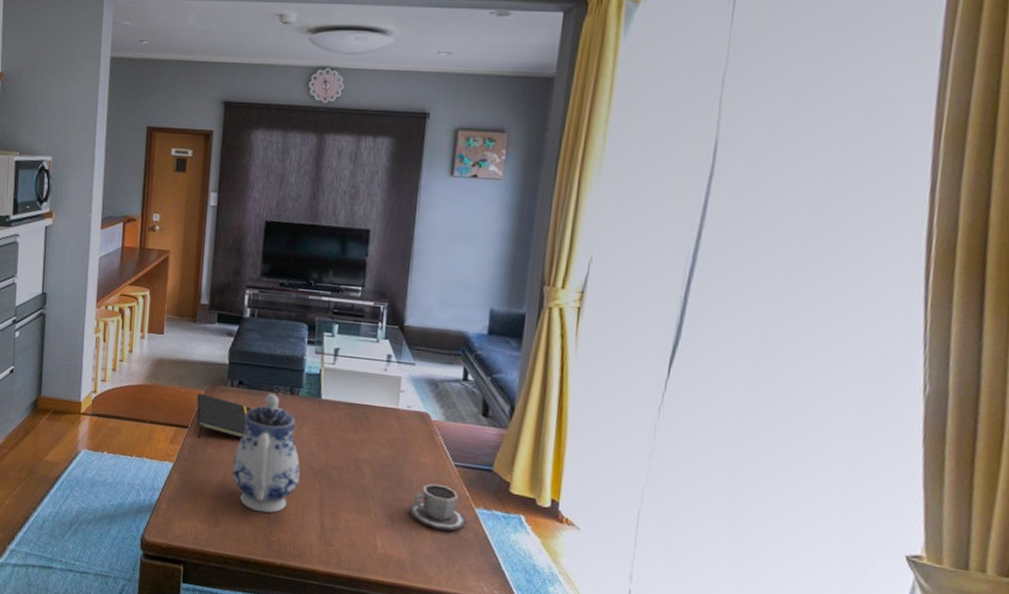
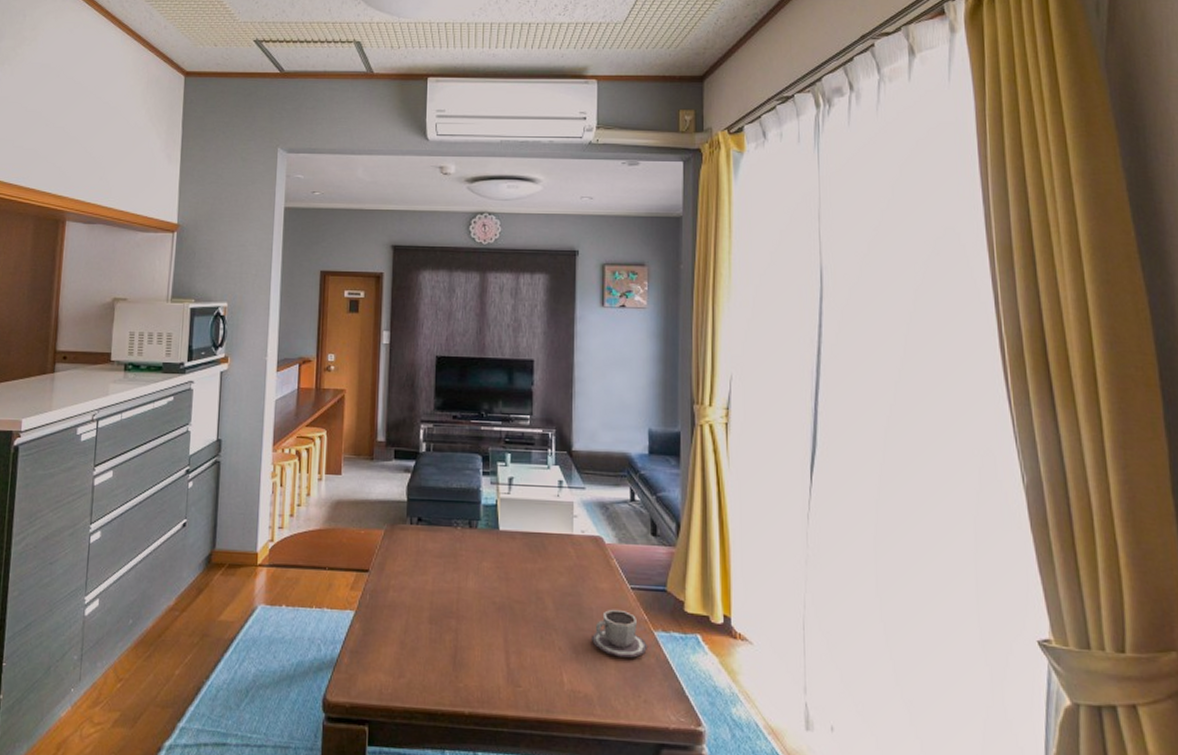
notepad: present [196,393,251,439] -> none [376,533,431,582]
teapot: present [232,393,300,513] -> none [415,528,483,657]

